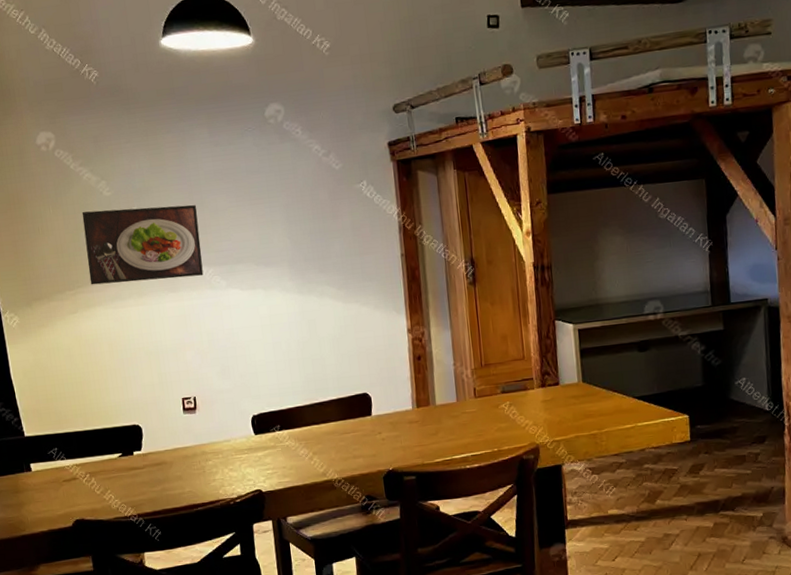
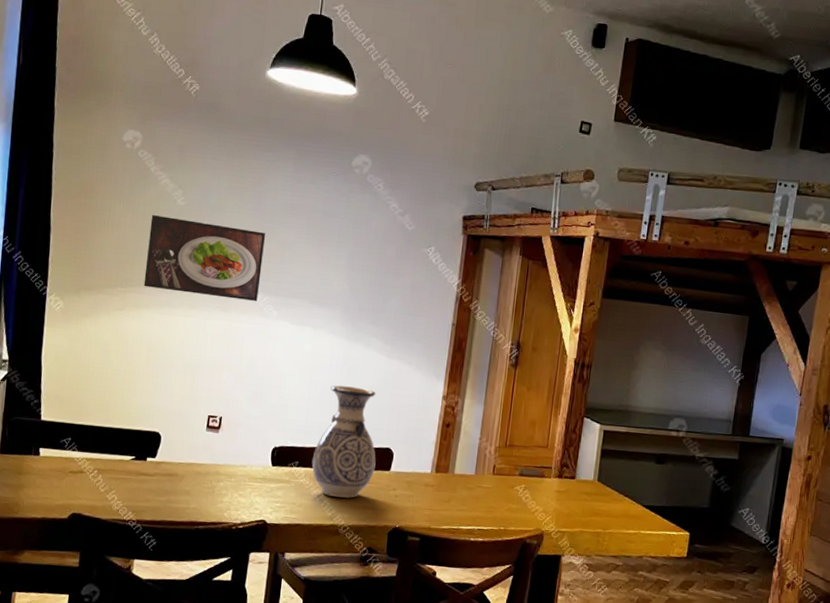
vase: none [292,339,357,453] -> present [312,385,376,498]

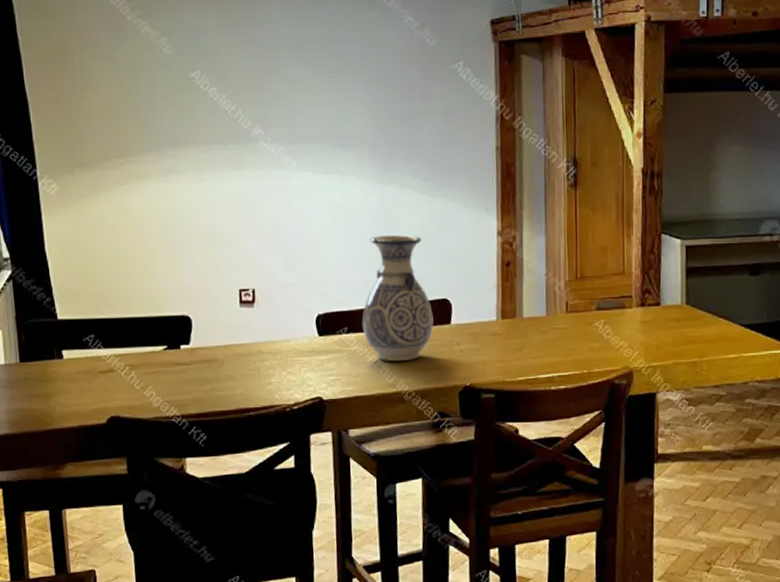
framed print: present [143,215,266,301] -> none [137,70,272,155]

